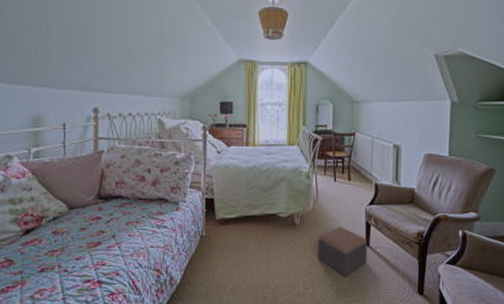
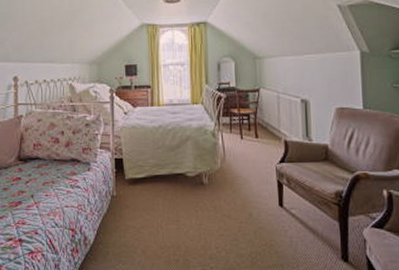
footstool: present [317,226,368,276] -> none [228,186,282,239]

